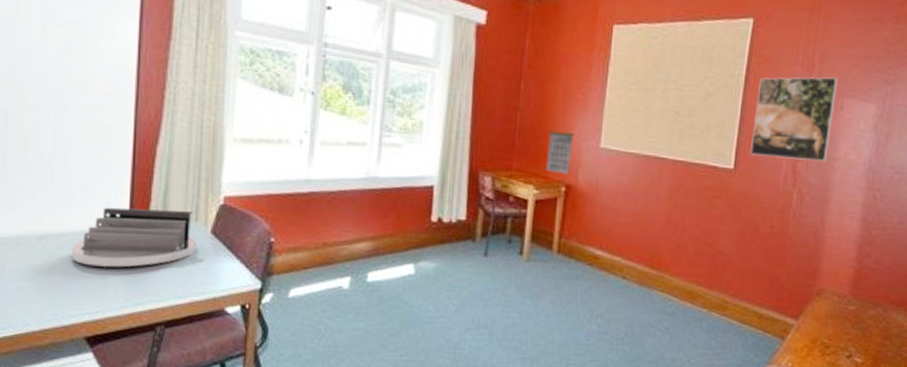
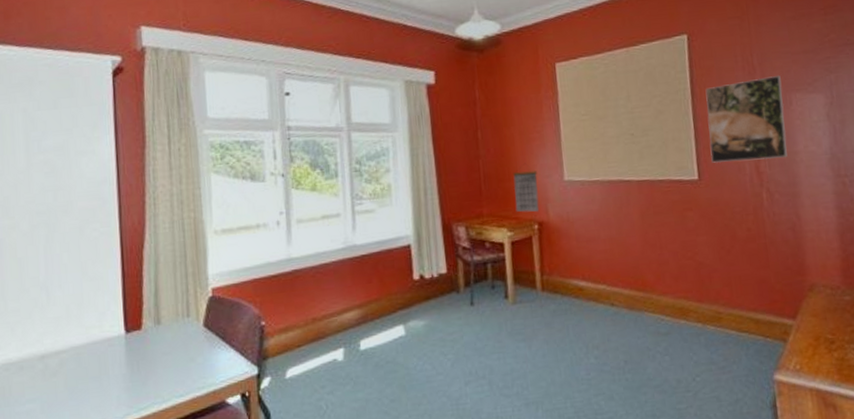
desk organizer: present [72,207,197,268] -> none [73,307,191,378]

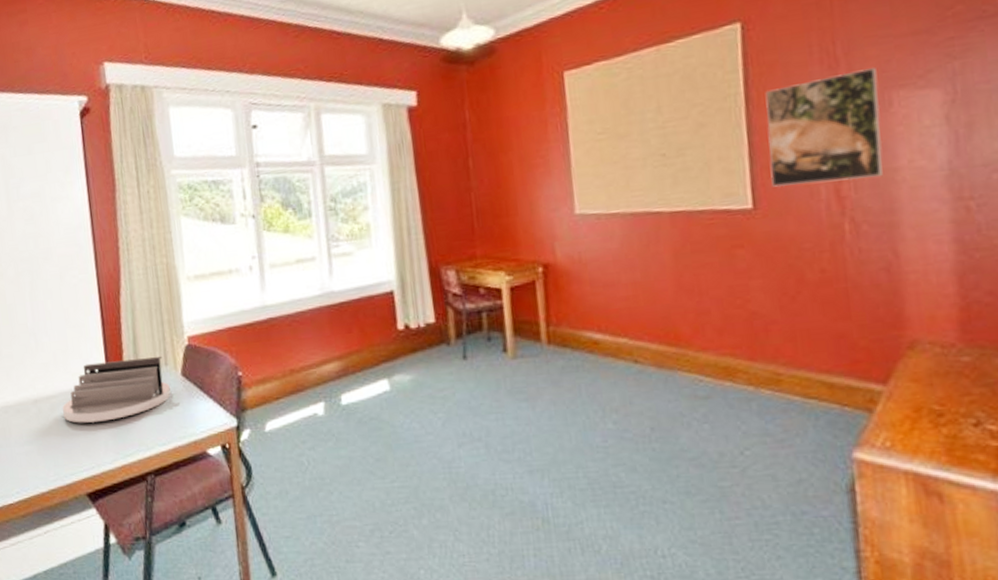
desk organizer: none [73,307,191,378] -> present [63,356,171,423]
calendar: present [513,163,540,213] -> none [511,194,545,253]

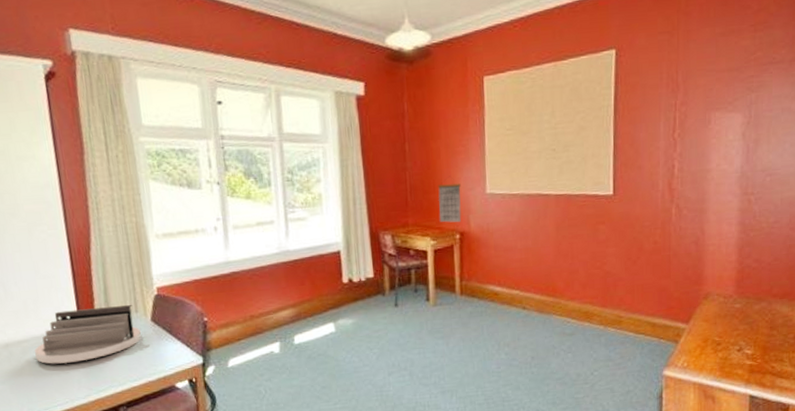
calendar: none [511,194,545,253] -> present [438,176,462,223]
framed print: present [765,68,883,187] -> none [627,94,703,180]

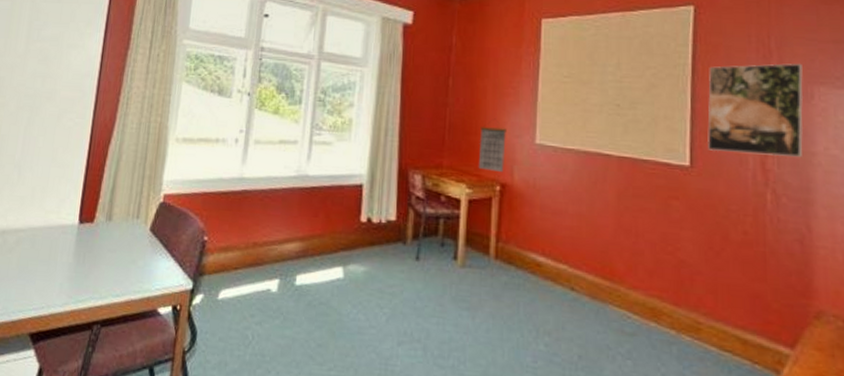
desk organizer: present [35,304,141,364] -> none [26,204,136,263]
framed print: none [627,94,703,180] -> present [707,63,804,157]

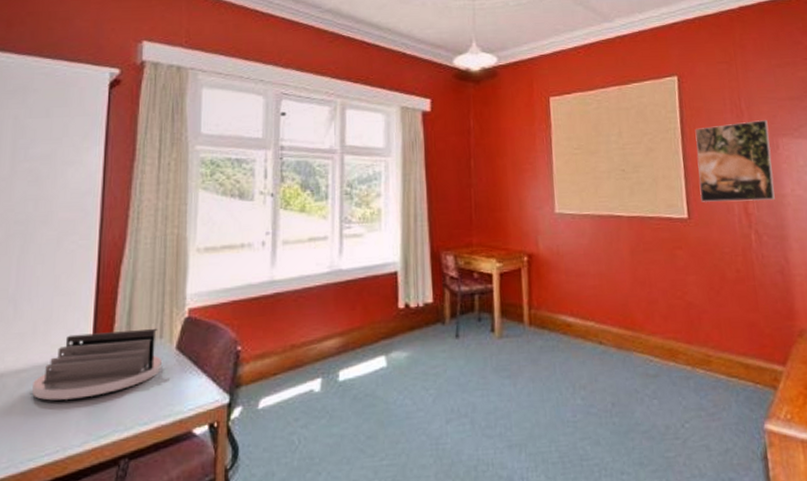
desk organizer: none [26,204,136,263] -> present [32,328,162,401]
calendar: present [478,118,506,173] -> none [504,194,530,244]

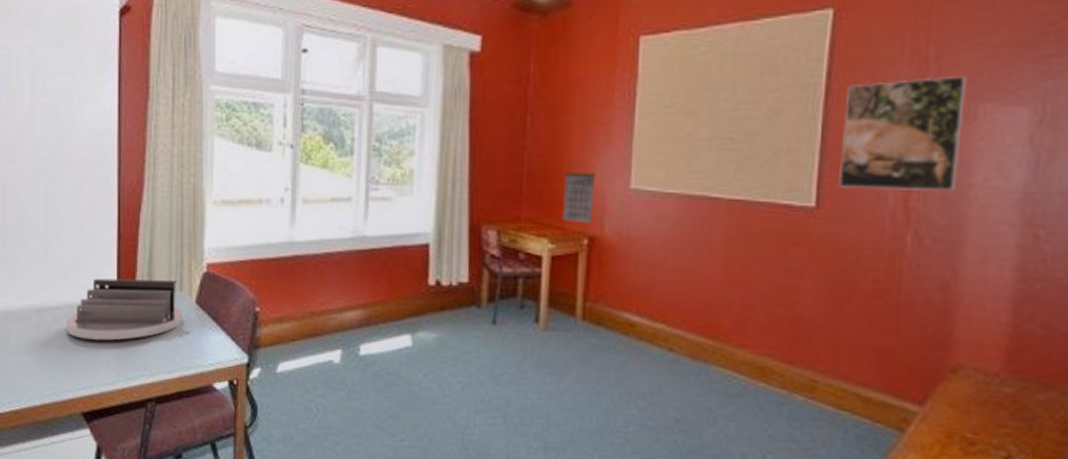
calendar: none [504,194,530,244] -> present [562,161,596,224]

